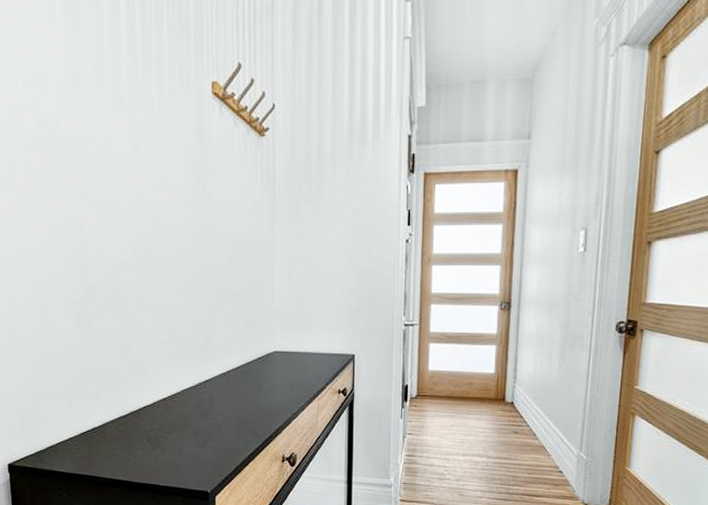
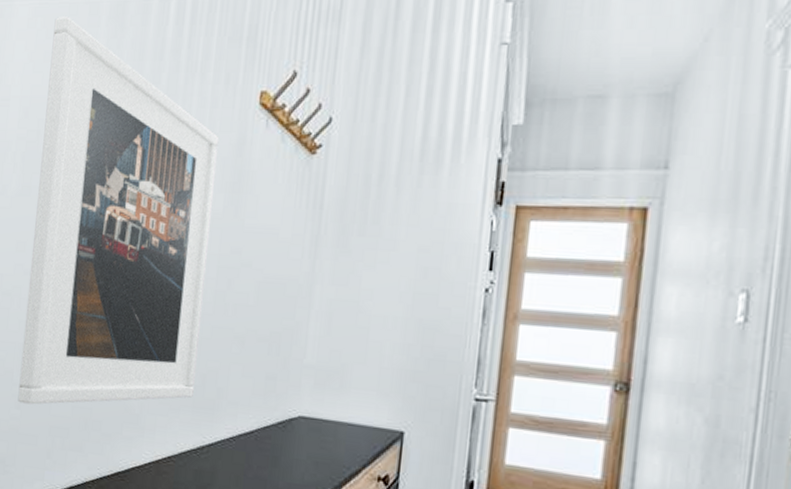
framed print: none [10,10,187,366] -> present [17,15,220,405]

